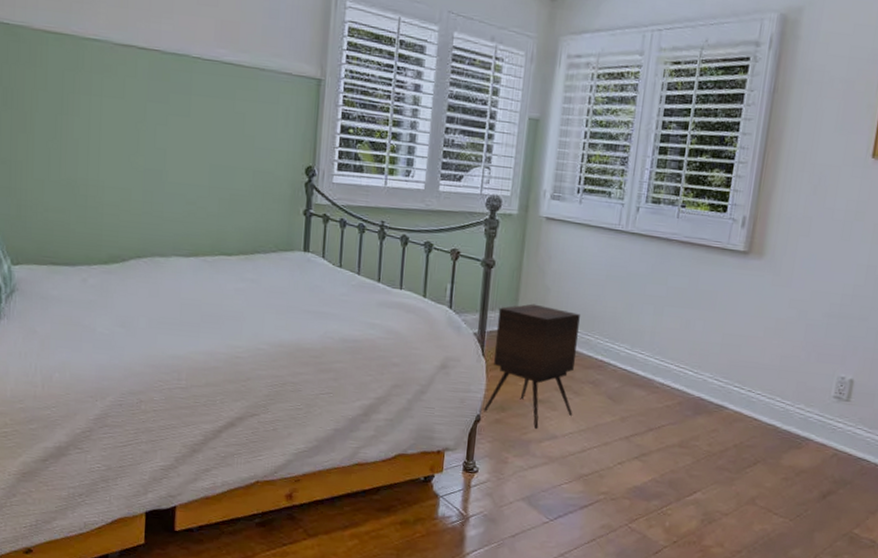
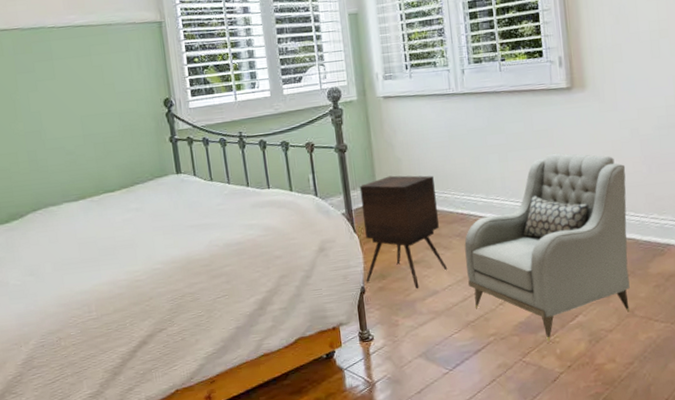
armchair: none [591,317,784,512] -> present [464,153,630,342]

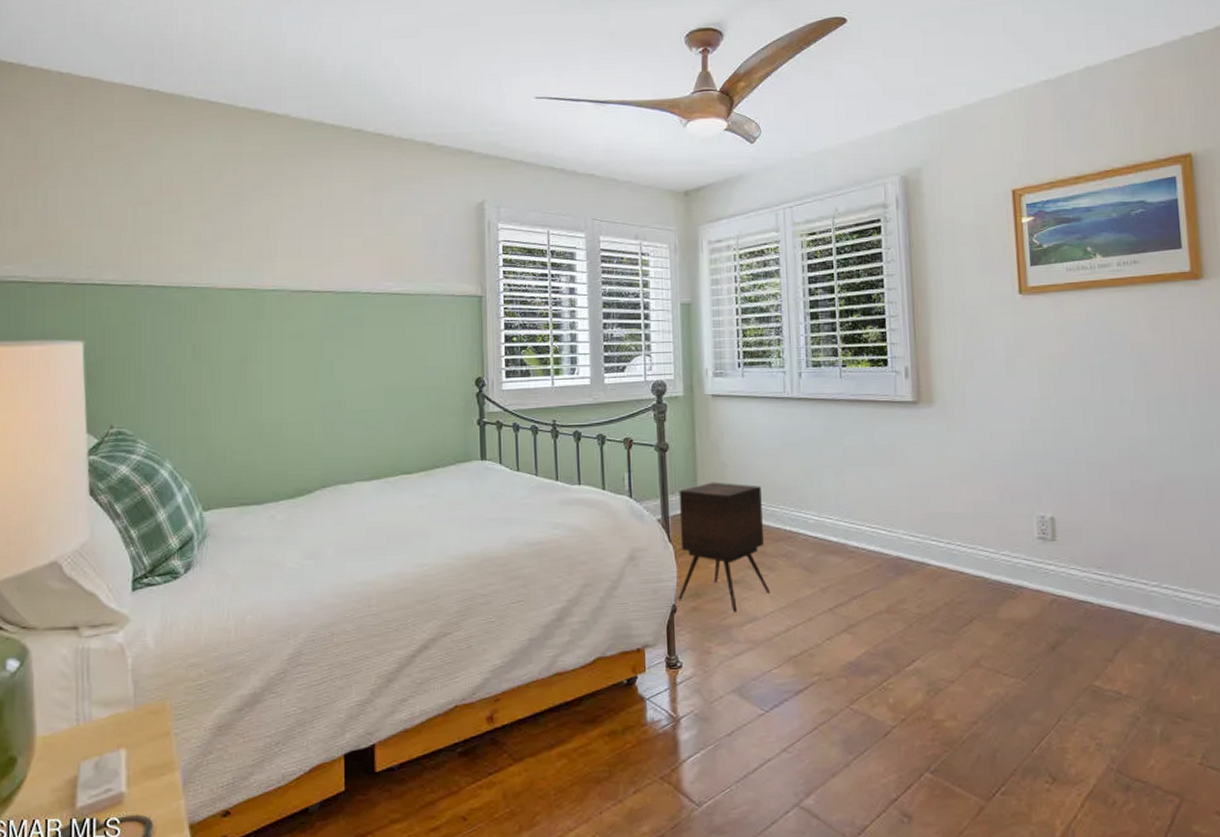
armchair: present [464,153,630,342] -> none [791,472,976,688]

